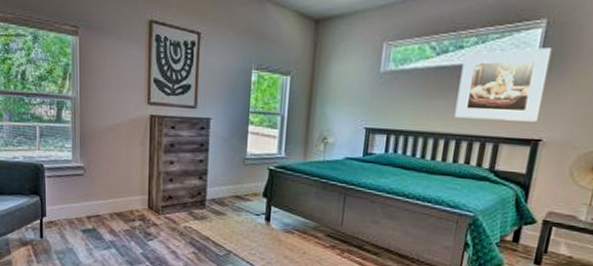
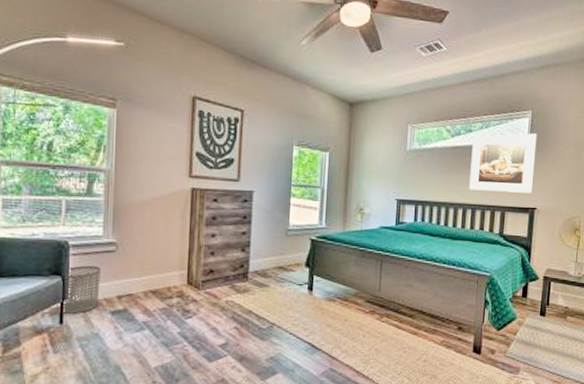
waste bin: none [40,187,72,230] -> present [61,265,101,314]

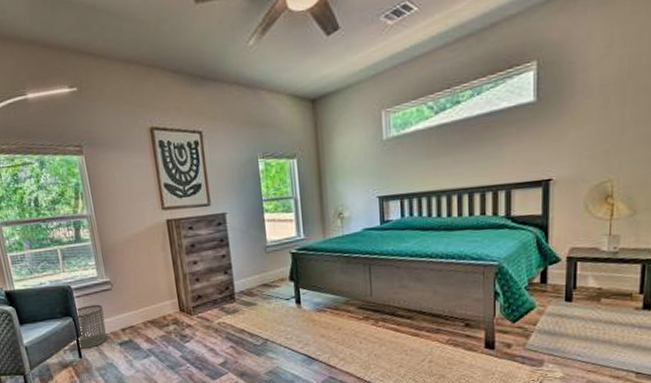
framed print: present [469,133,538,193] -> none [462,88,547,172]

